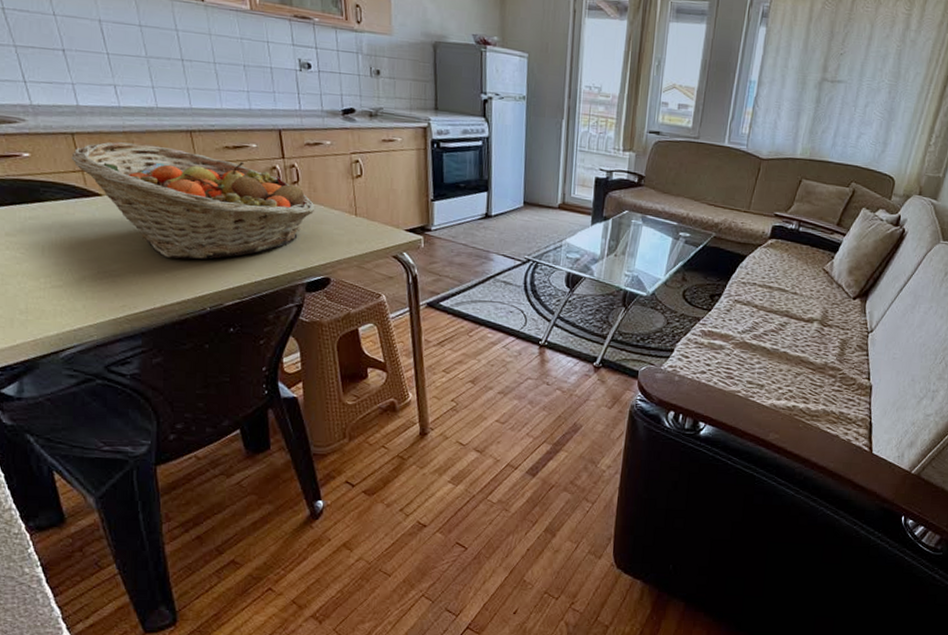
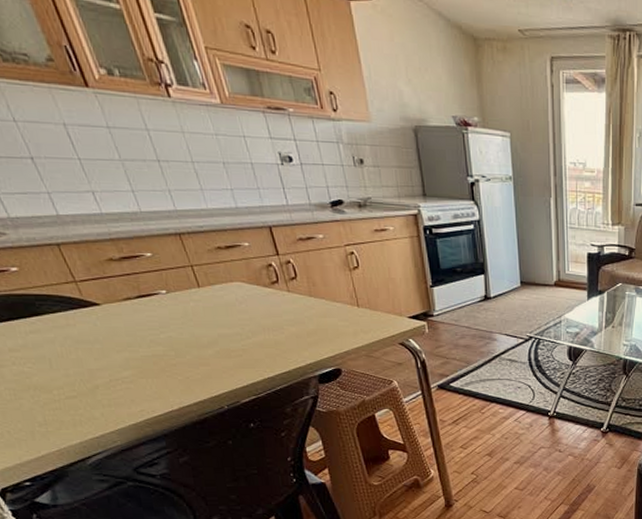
fruit basket: present [71,142,315,260] -> none [60,250,317,361]

